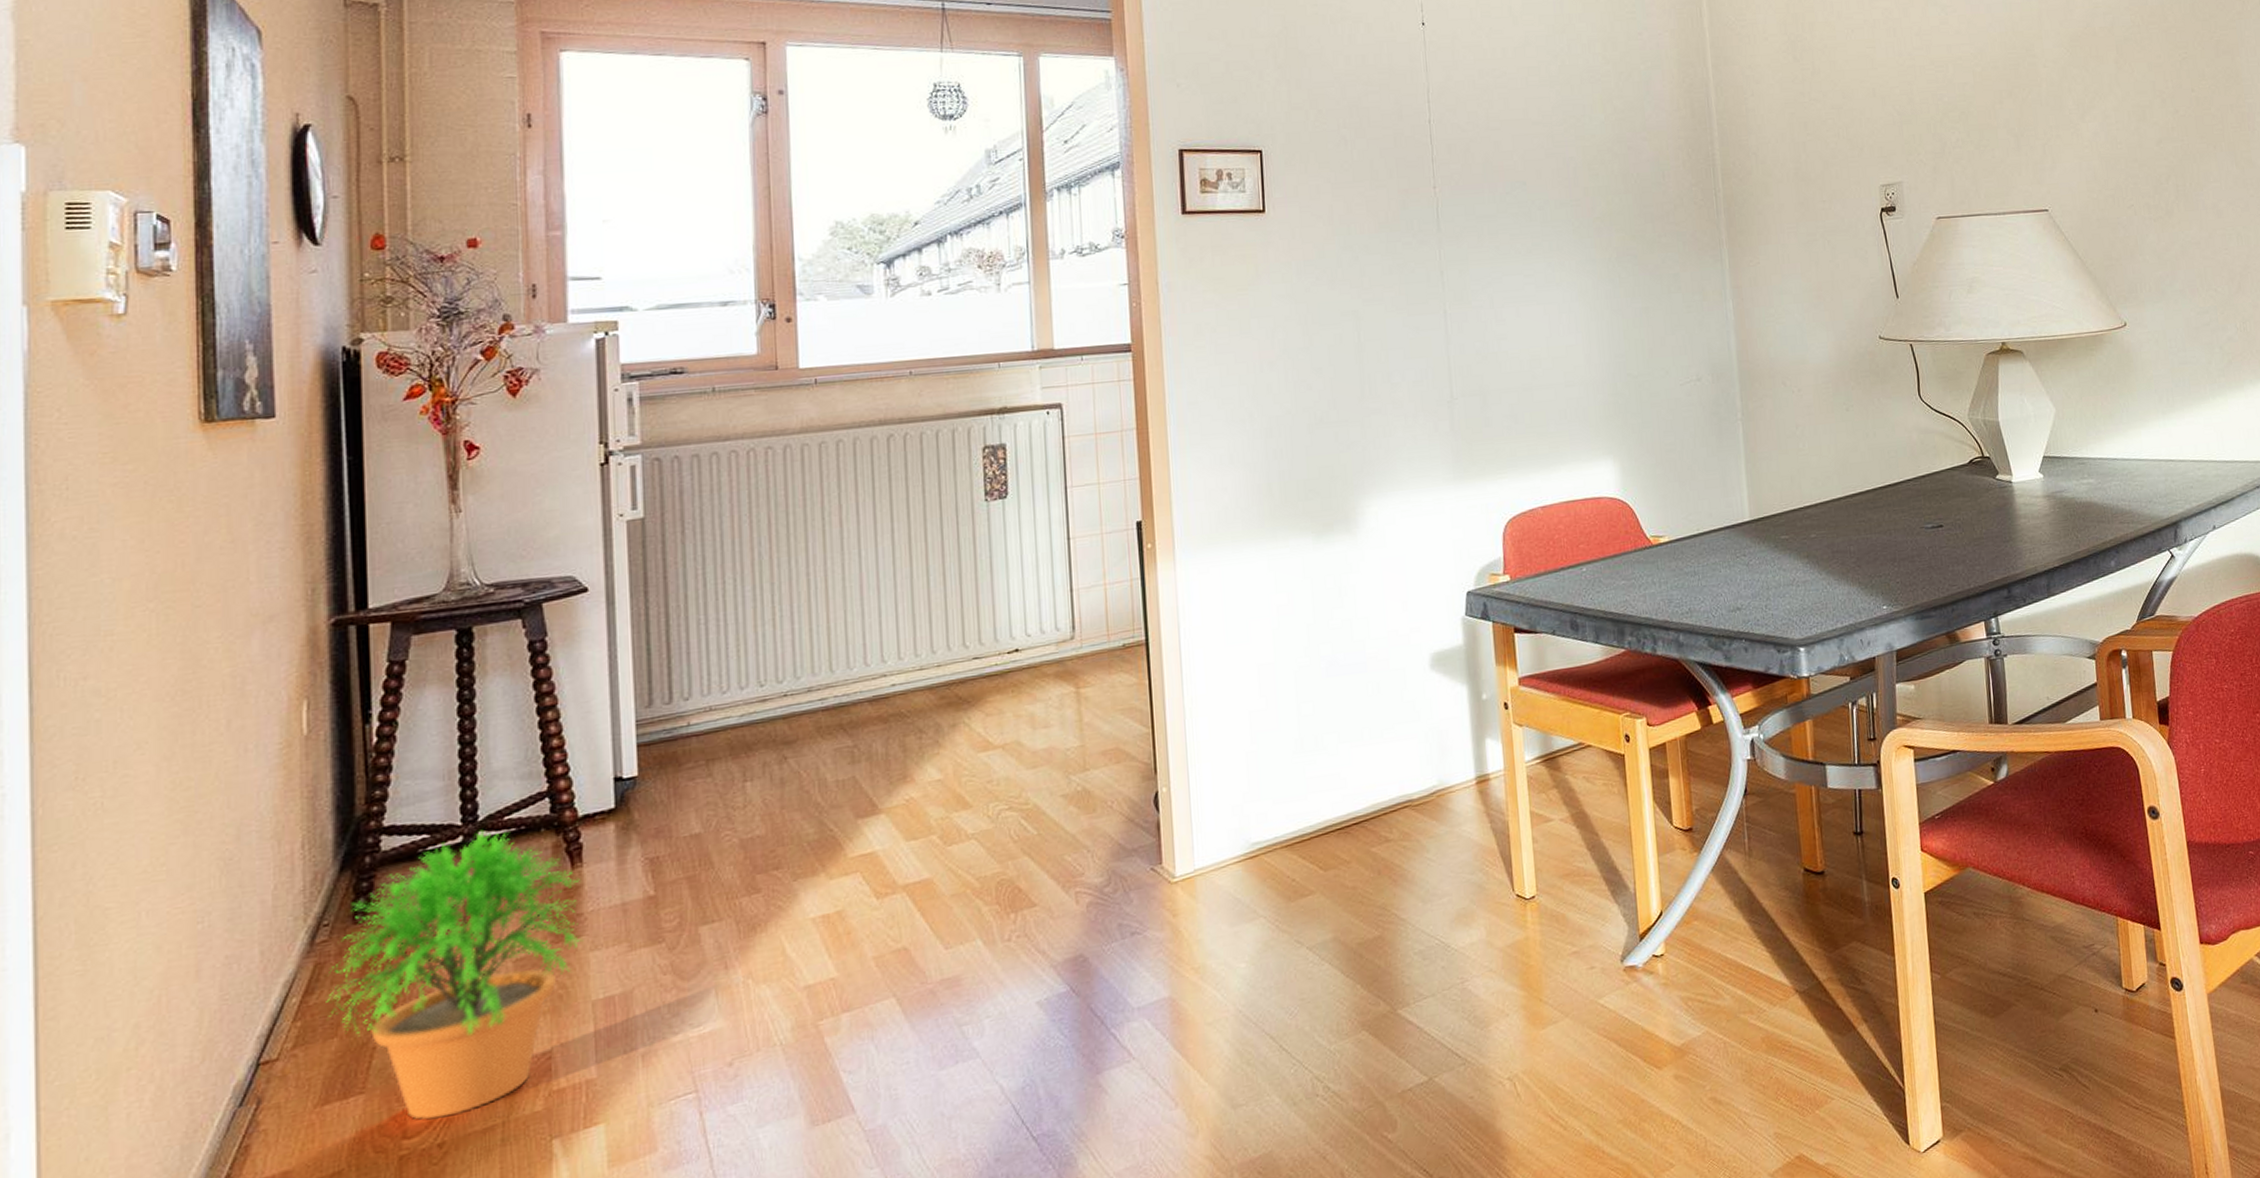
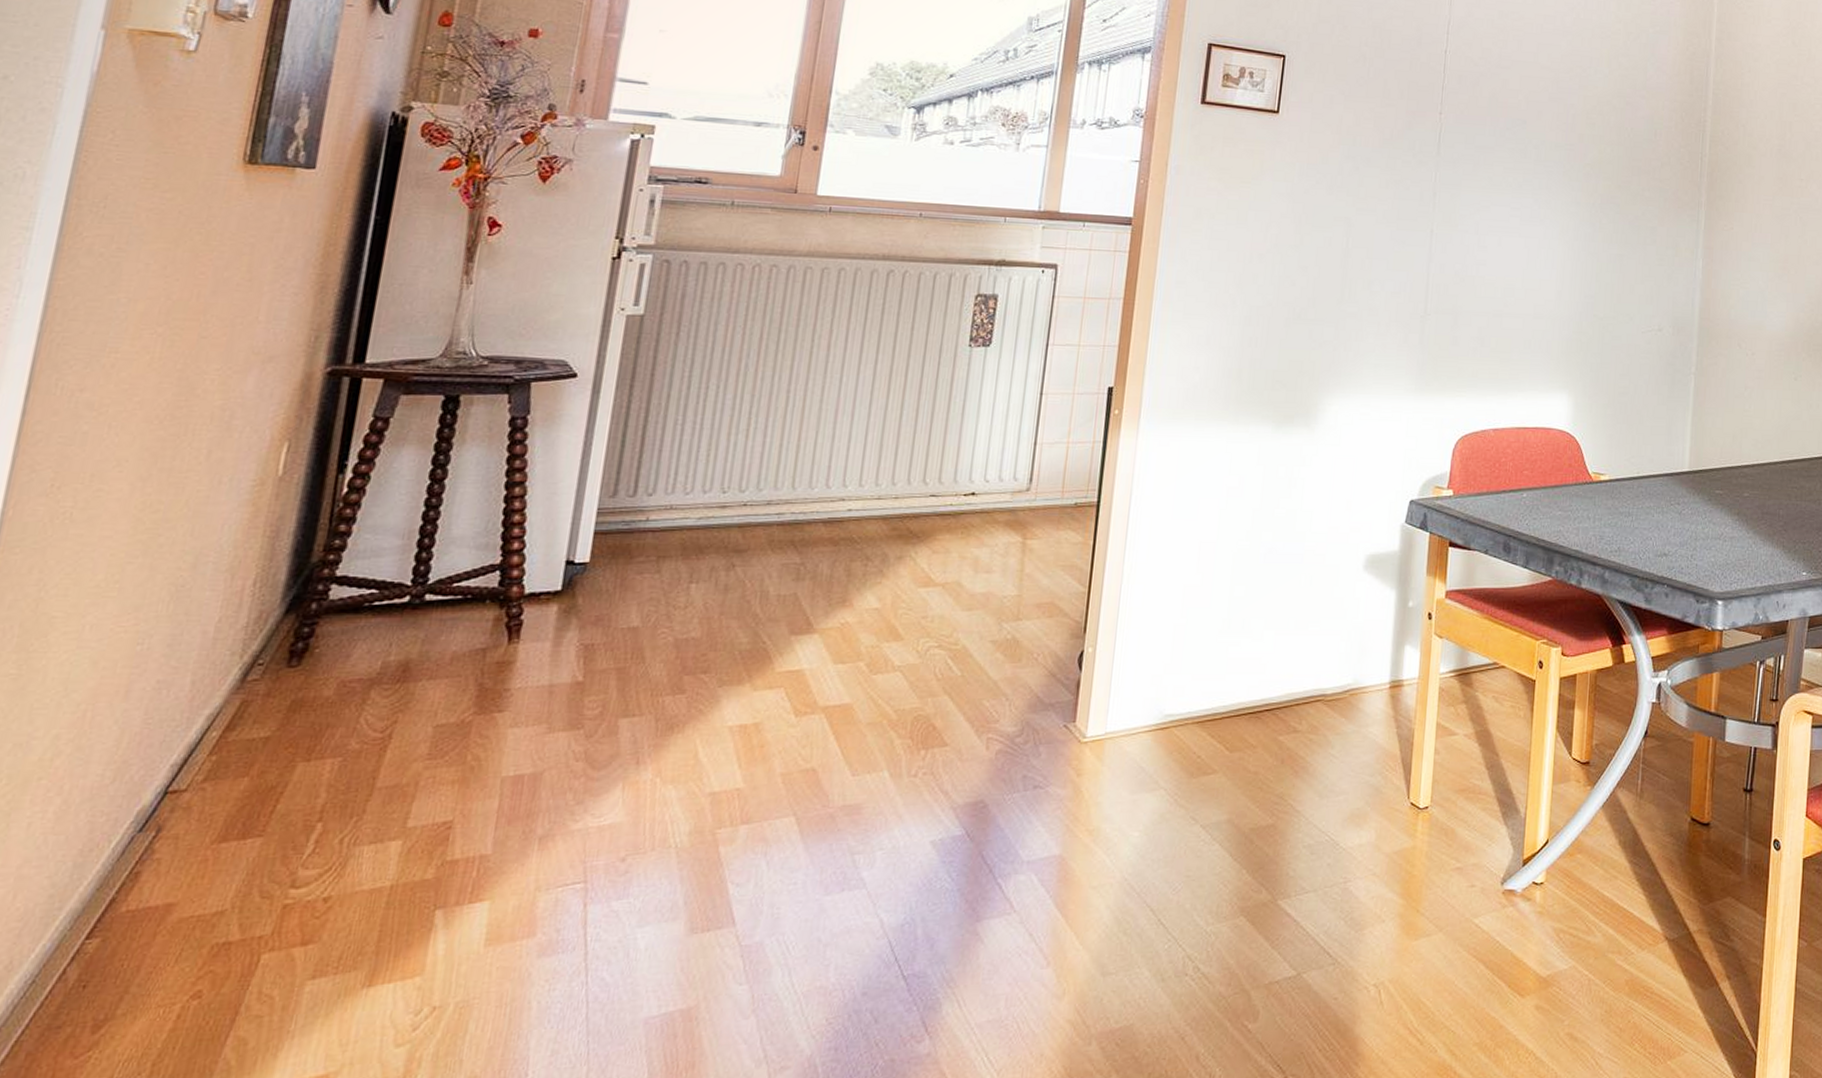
potted plant: present [326,830,584,1120] -> none [244,593,514,872]

